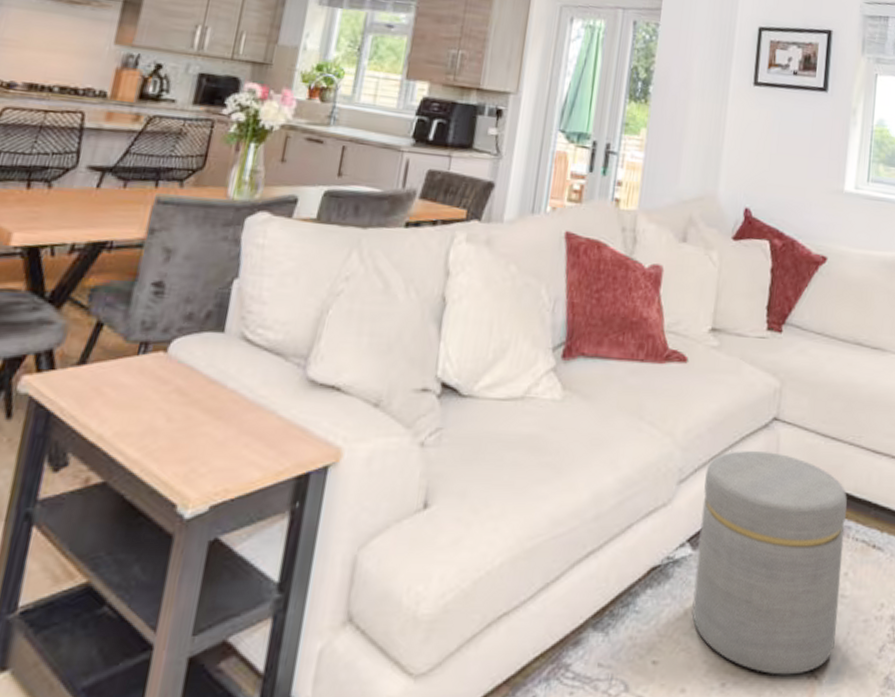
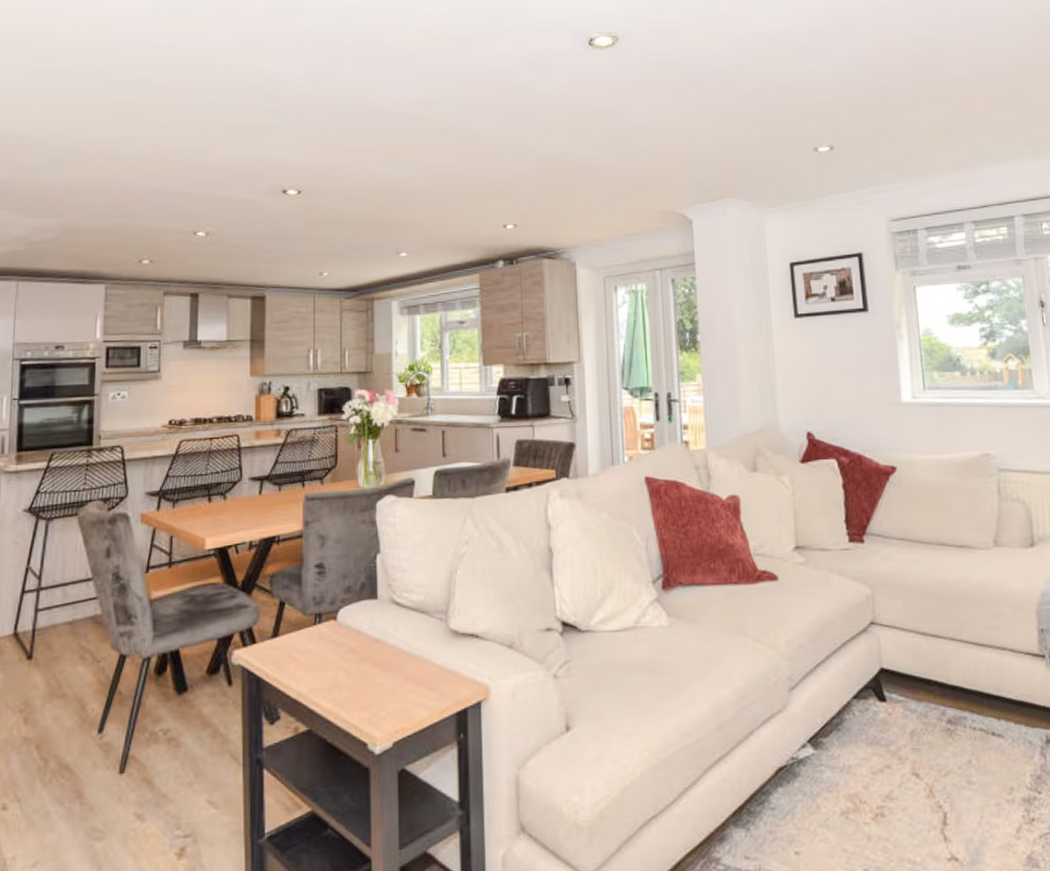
ottoman: present [692,451,847,675] -> none [814,654,970,859]

